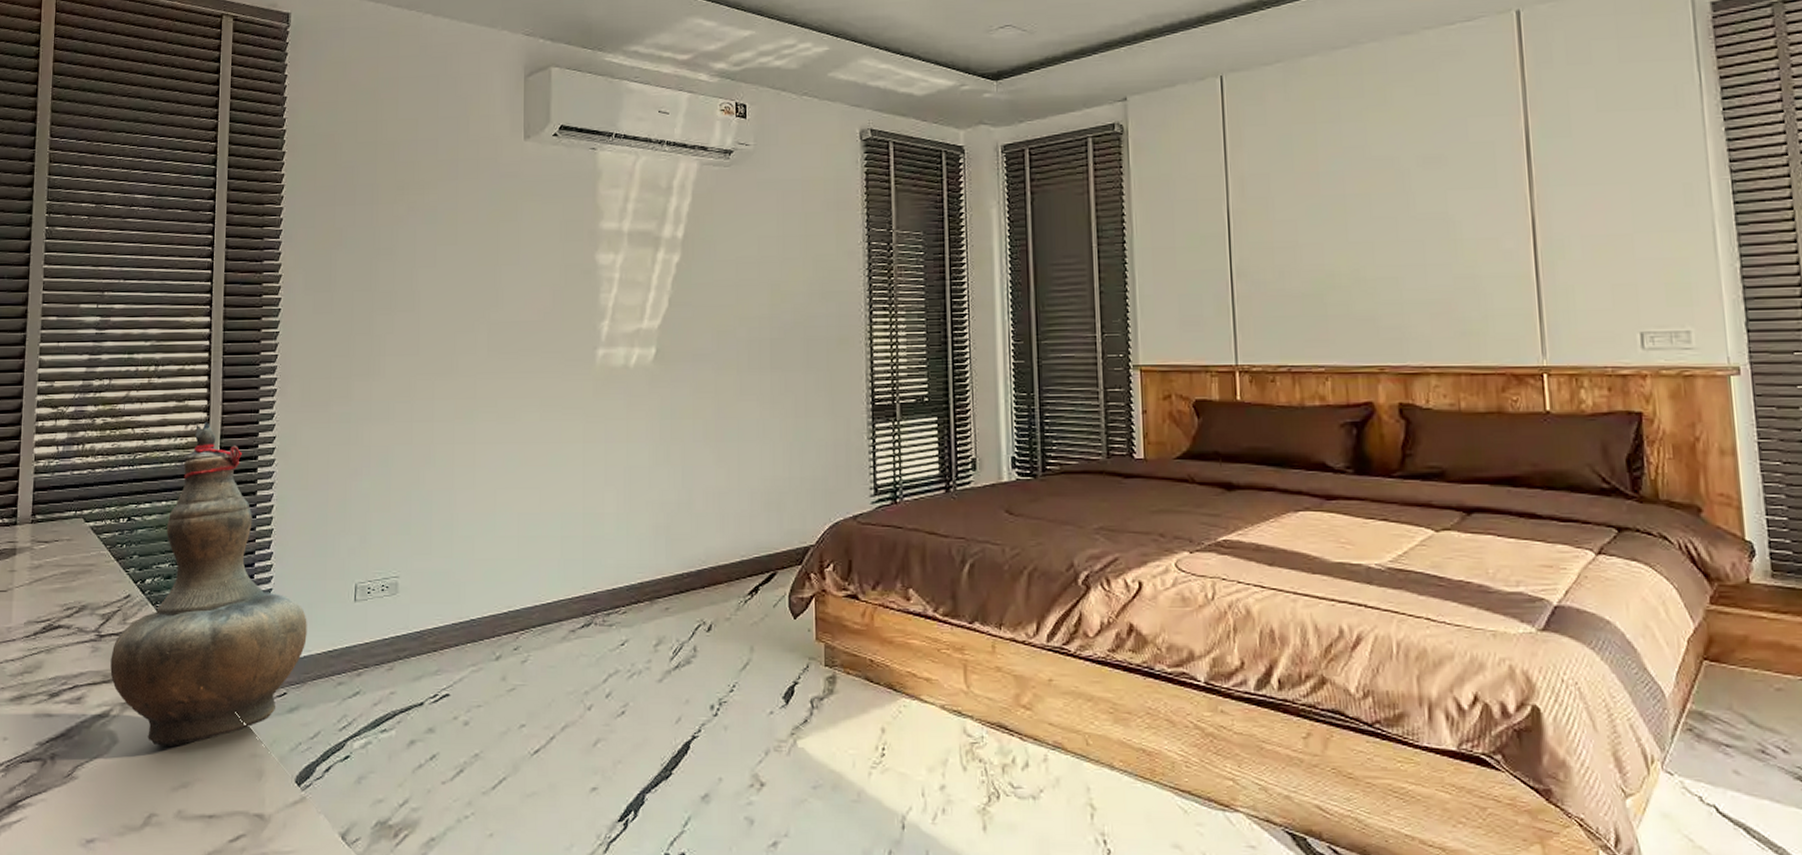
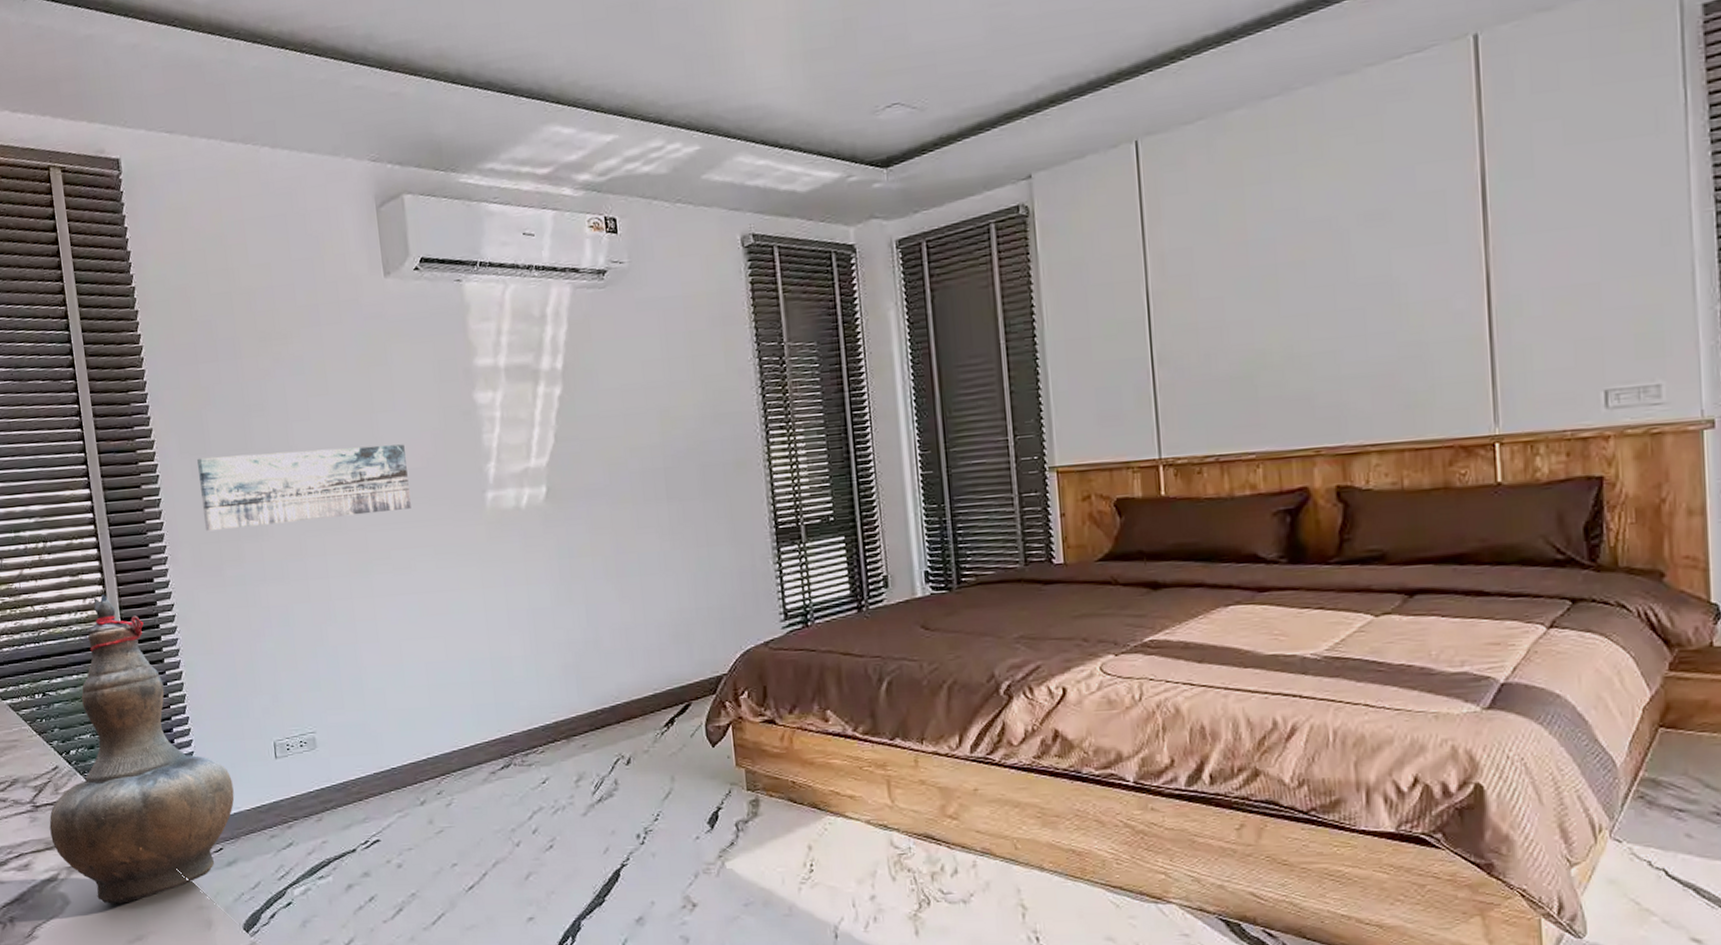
wall art: none [318,295,523,367] -> present [197,444,411,532]

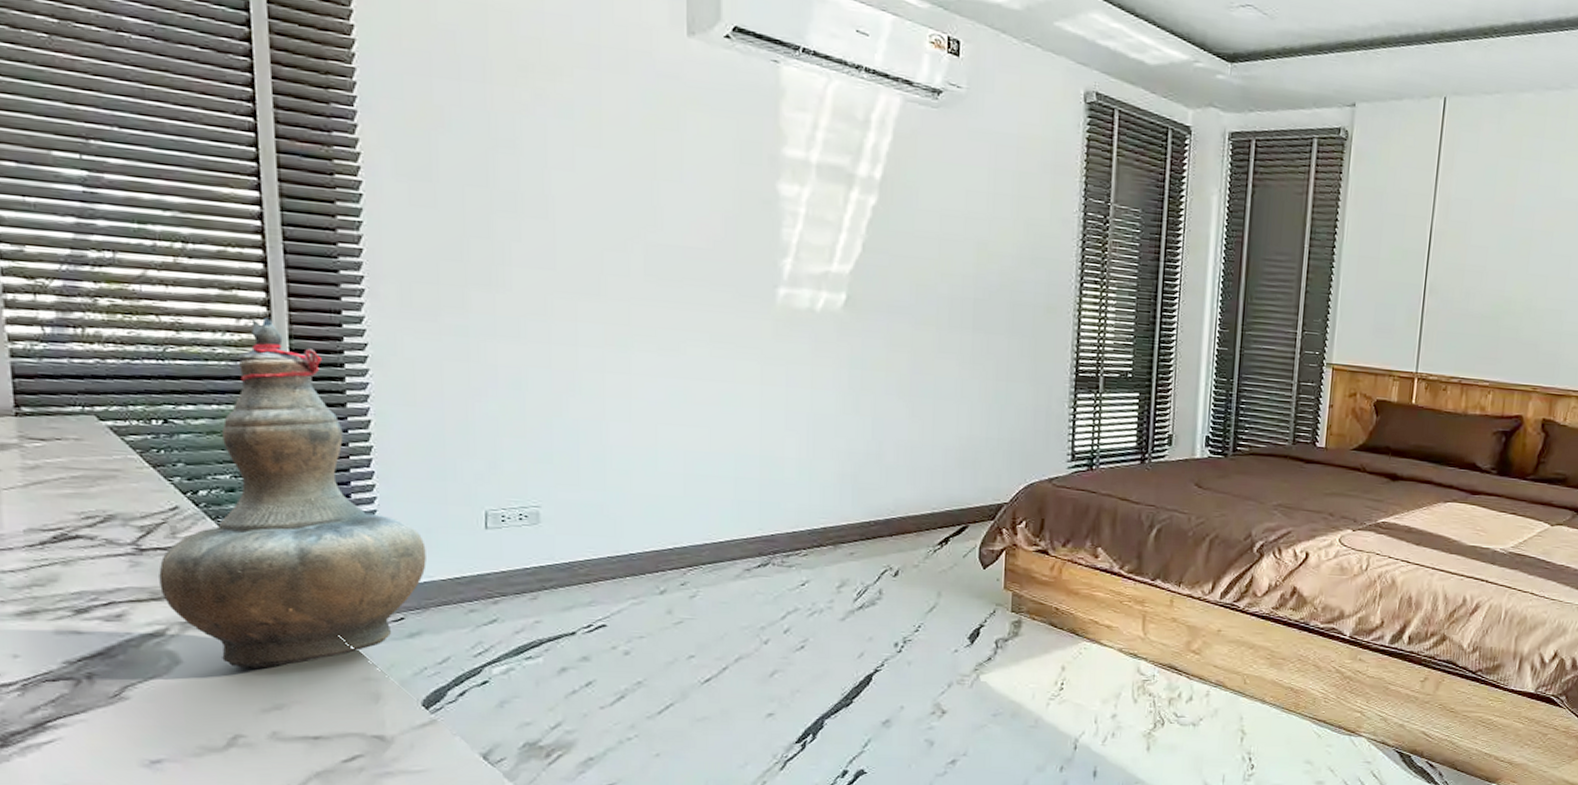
wall art: present [197,444,411,532] -> none [418,185,688,289]

